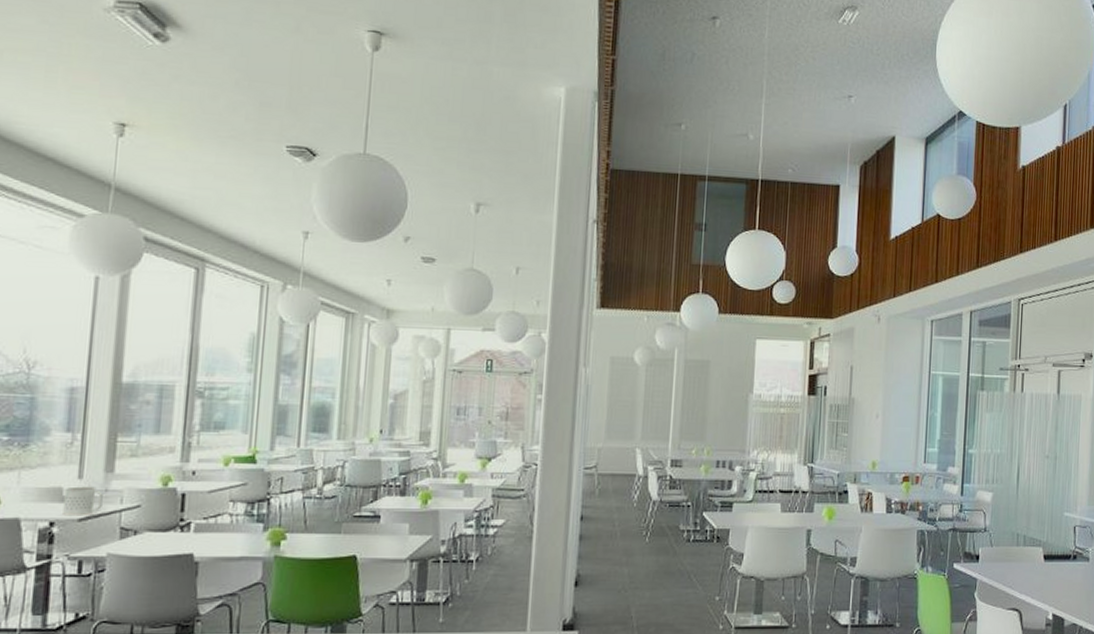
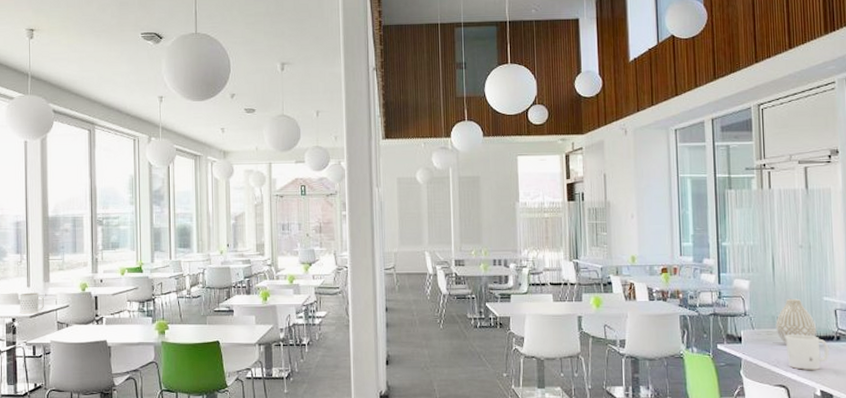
vase: none [1014,513,1055,562] -> present [776,298,817,343]
mug: none [1022,553,1065,592] -> present [785,335,829,370]

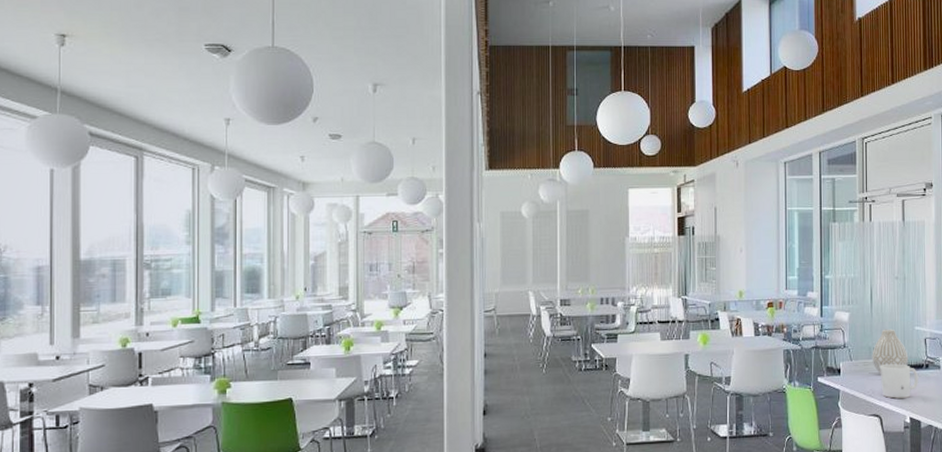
mug: present [20,292,44,314] -> none [39,351,72,378]

